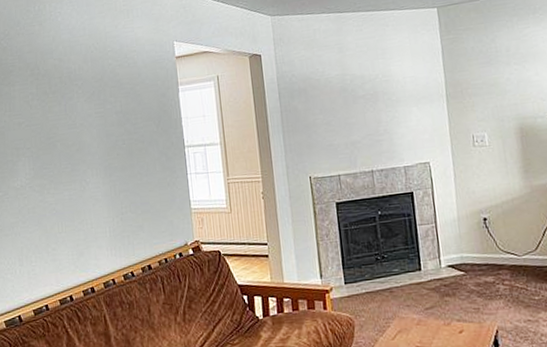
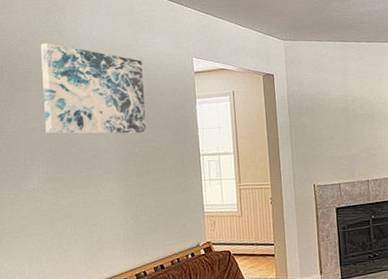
wall art: none [22,35,128,129] -> present [40,43,146,134]

